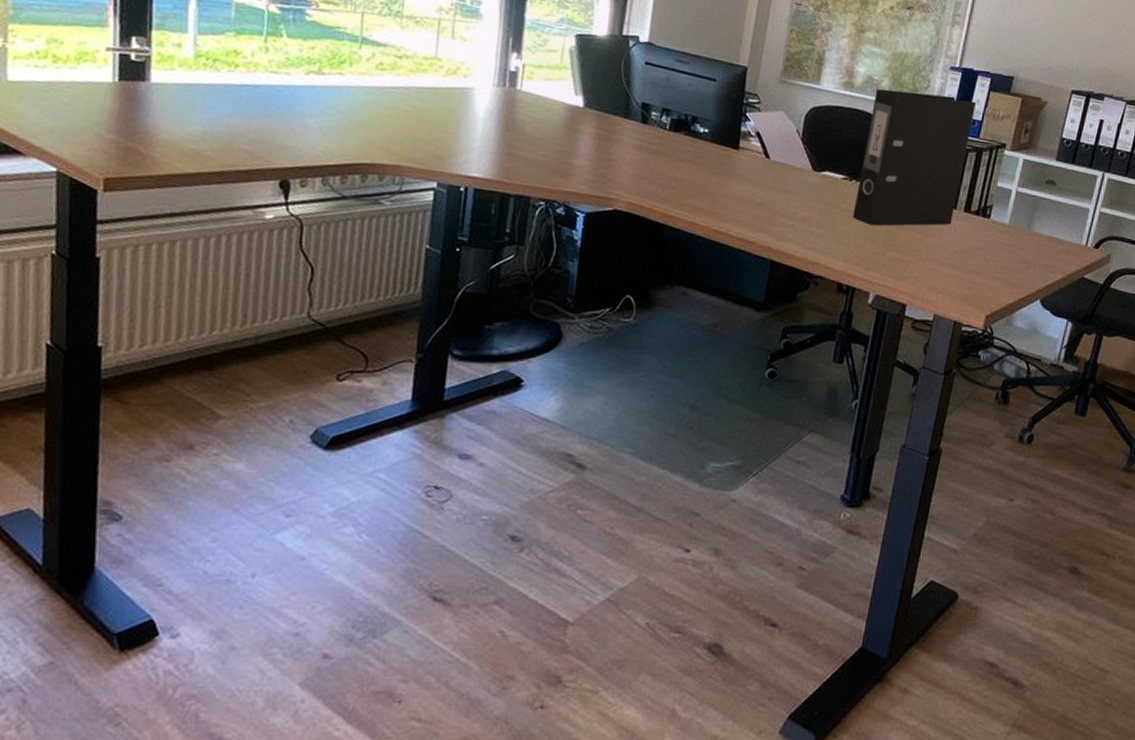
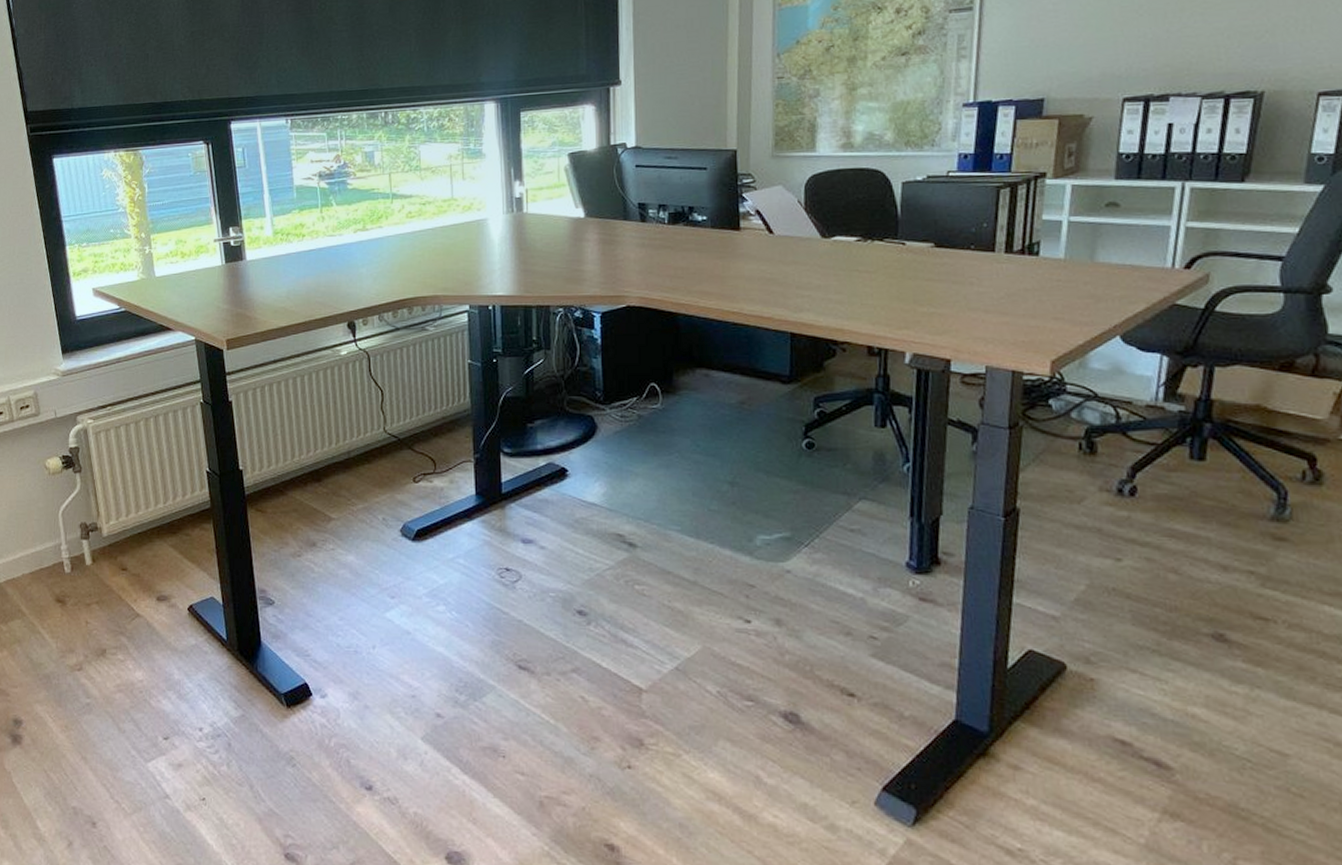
binder: present [853,89,977,226] -> none [873,134,1002,283]

